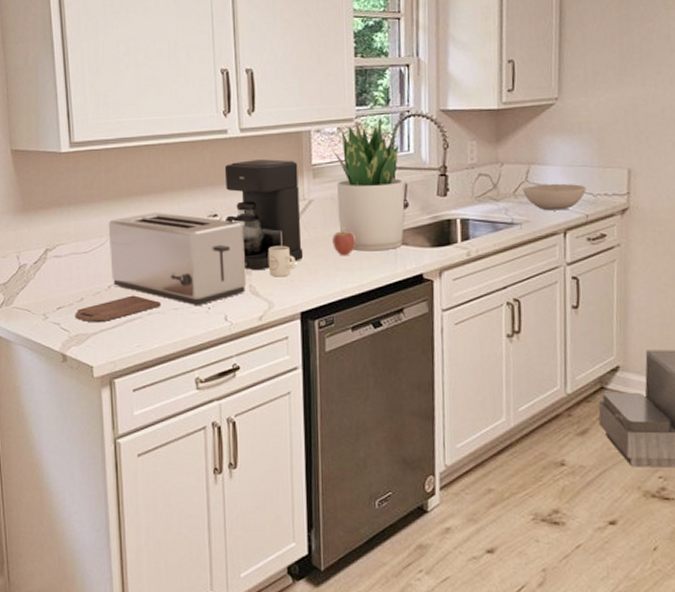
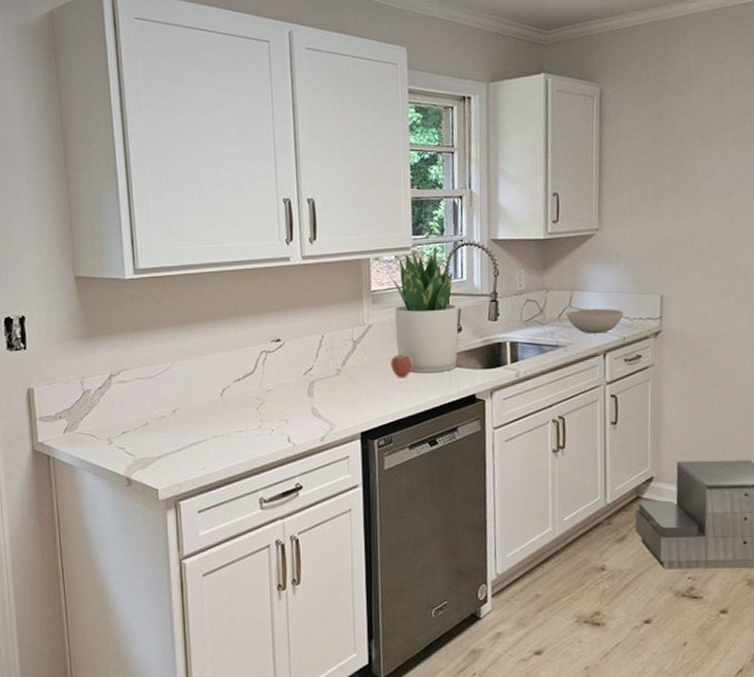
cutting board: present [75,295,161,322] -> none [139,419,225,446]
toaster: present [108,212,247,305] -> none [173,337,309,427]
coffee maker: present [224,159,304,271] -> none [287,286,364,393]
mug: present [267,245,296,277] -> none [329,368,356,399]

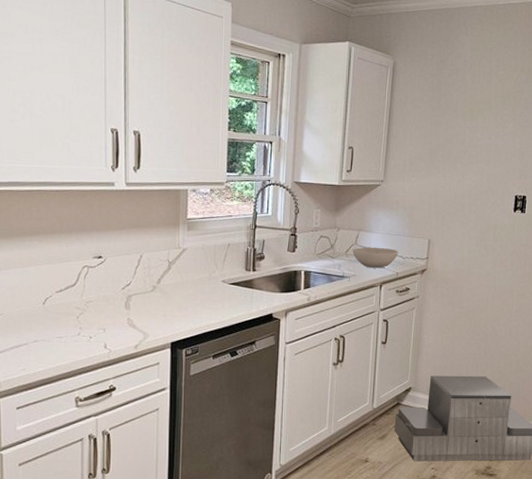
planter: present [390,244,459,374] -> none [205,181,264,294]
fruit: present [391,349,412,378] -> none [201,271,220,297]

